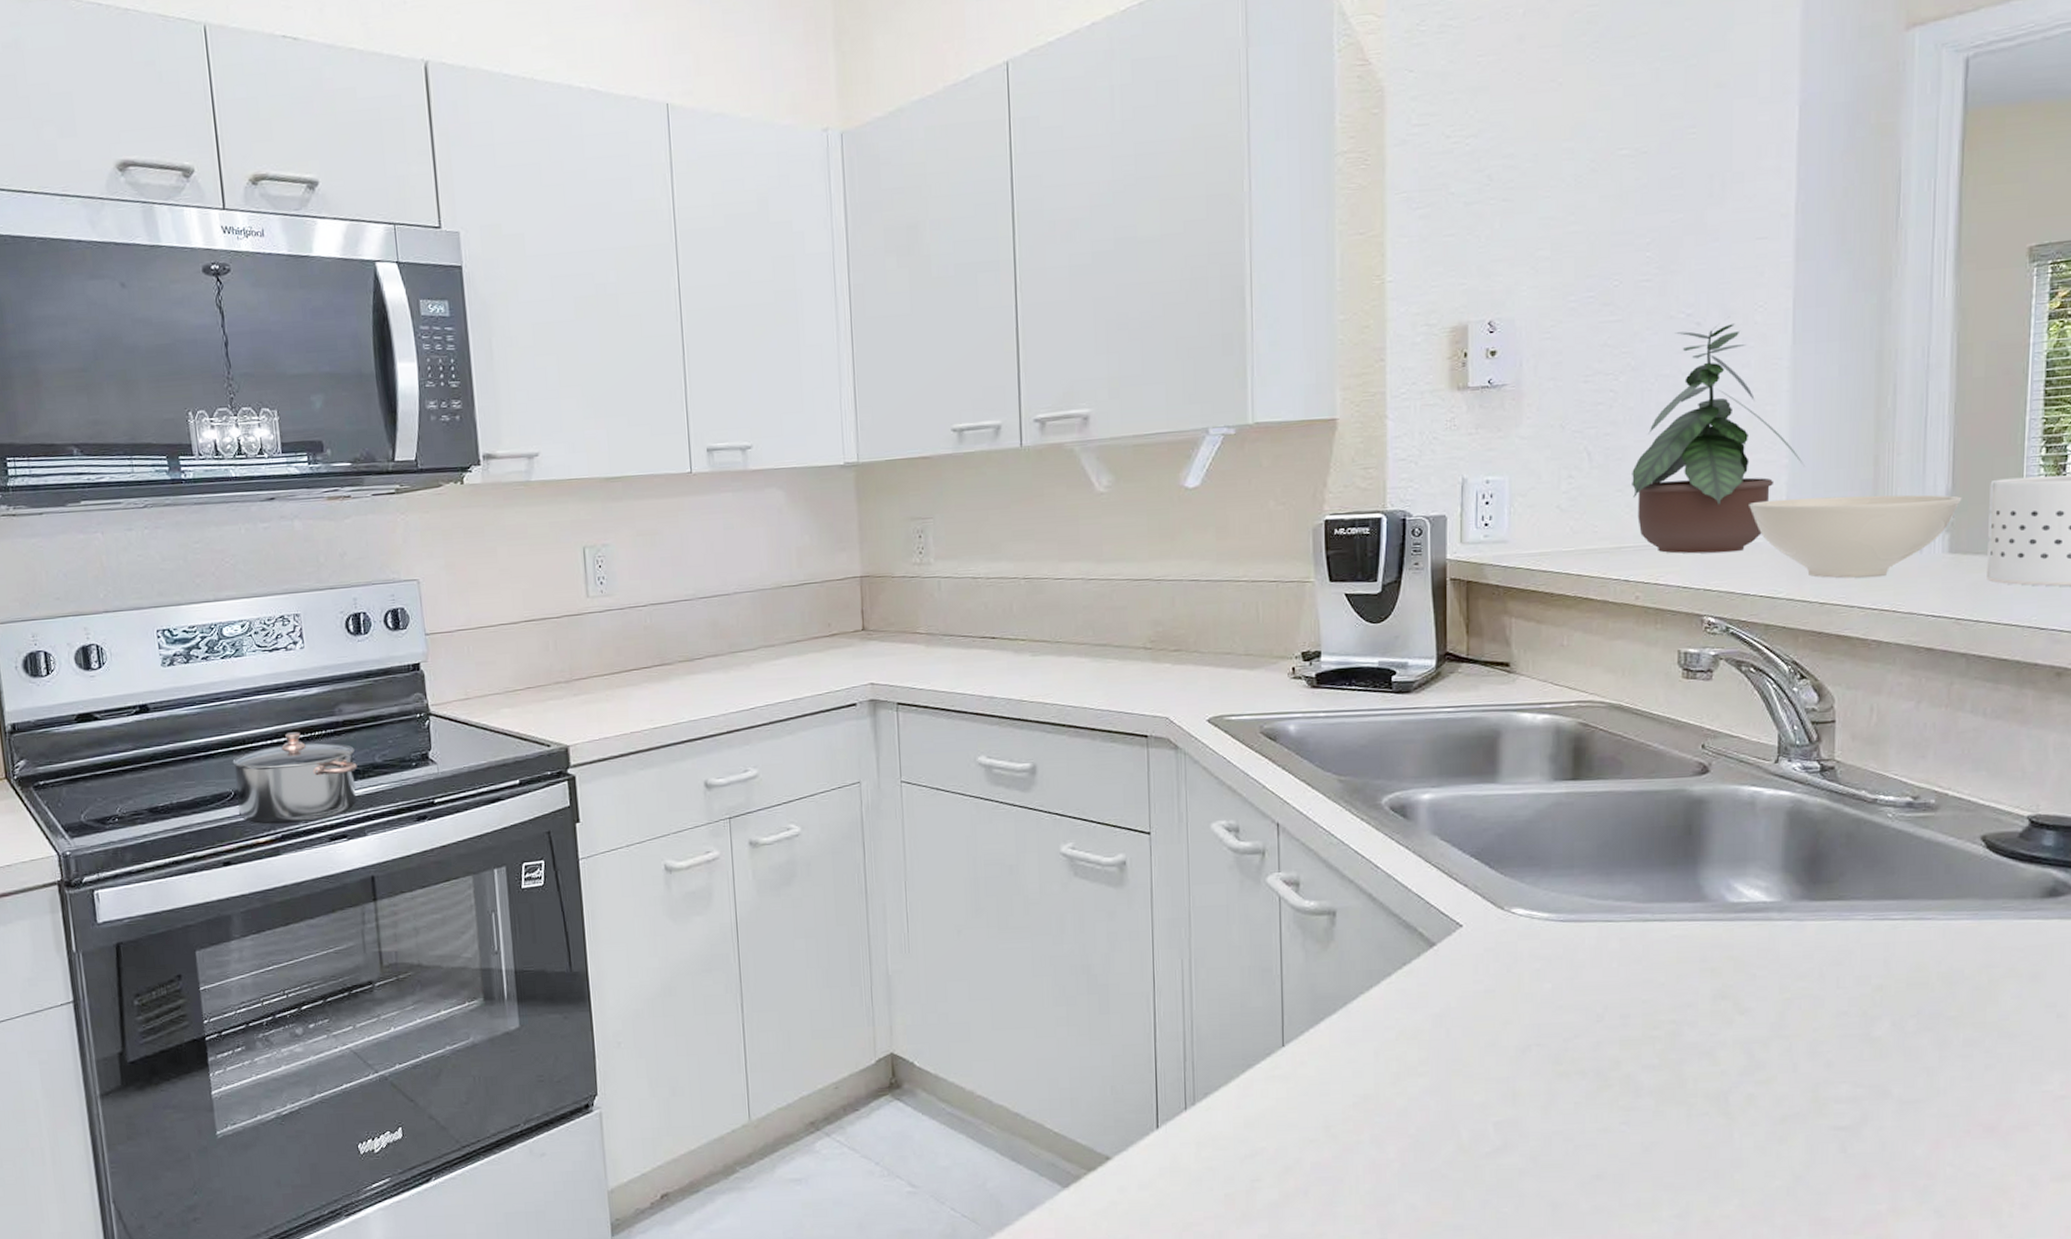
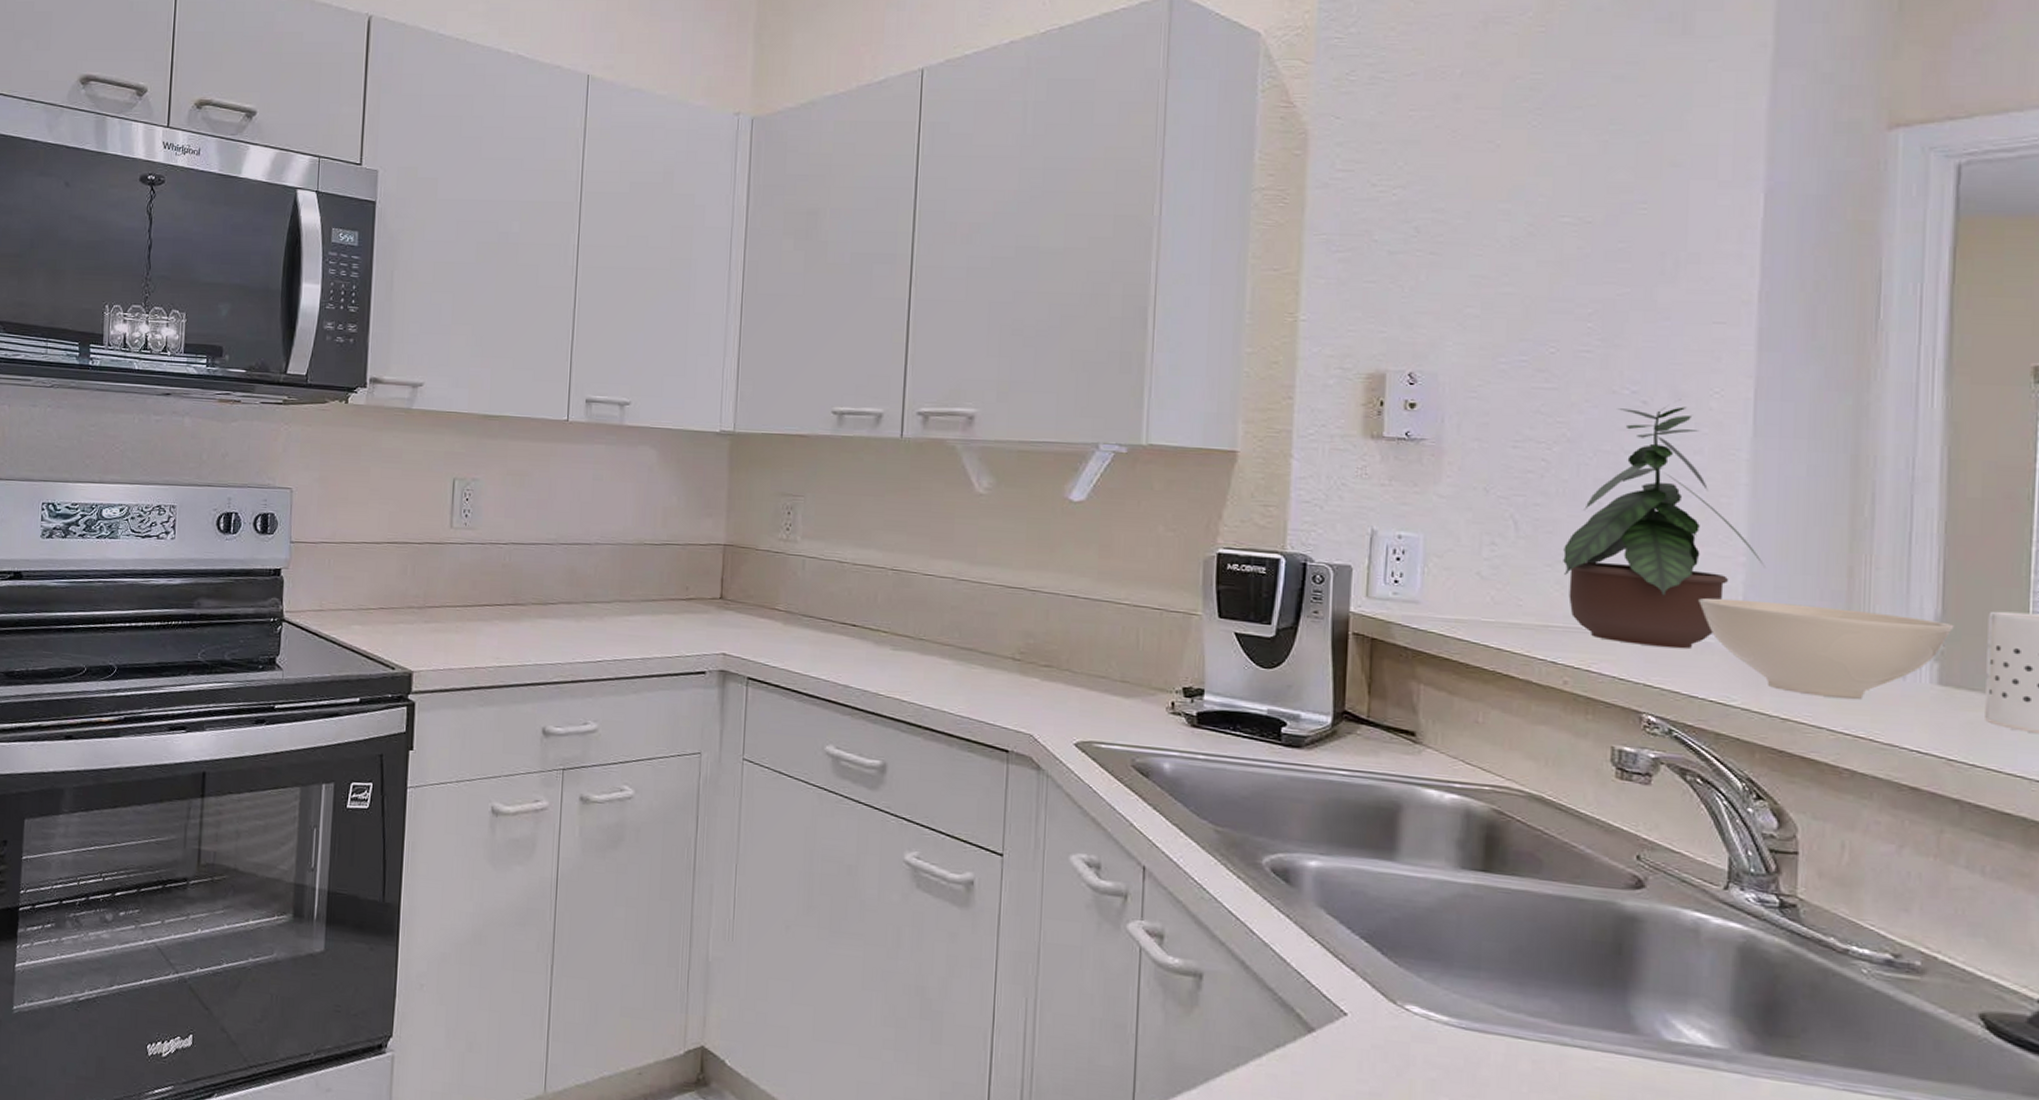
cooking pot: present [232,732,358,825] -> none [87,618,207,708]

